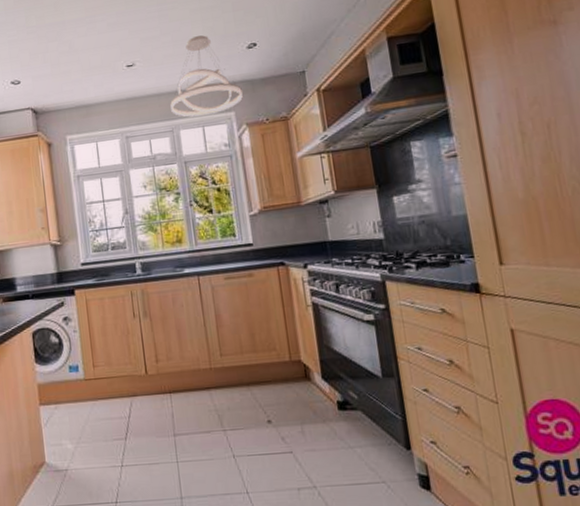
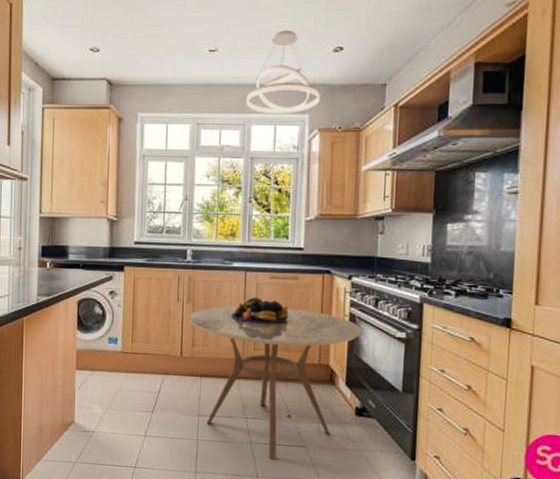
dining table: none [147,306,328,473] -> present [188,305,362,461]
fruit bowl: none [191,301,250,329] -> present [231,297,289,324]

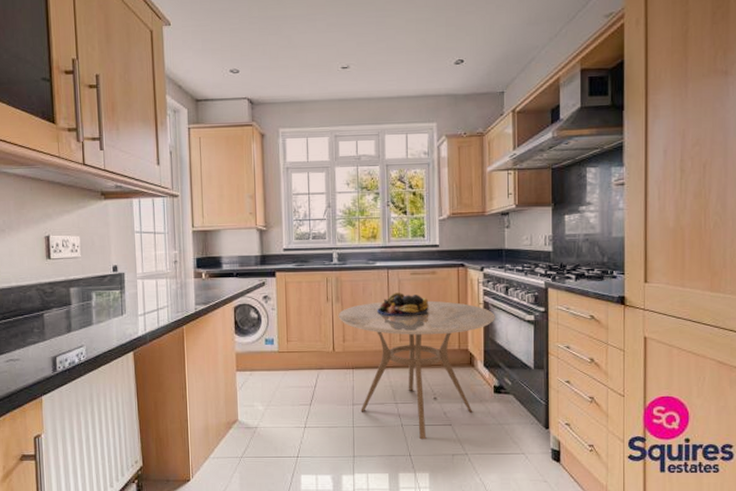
pendant light: present [246,30,320,113] -> none [379,46,445,123]

